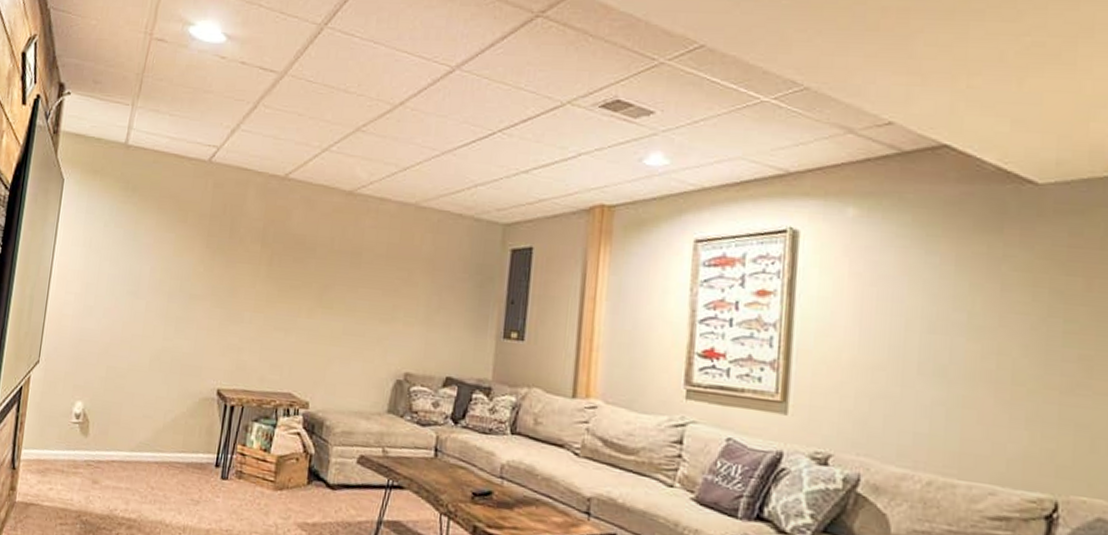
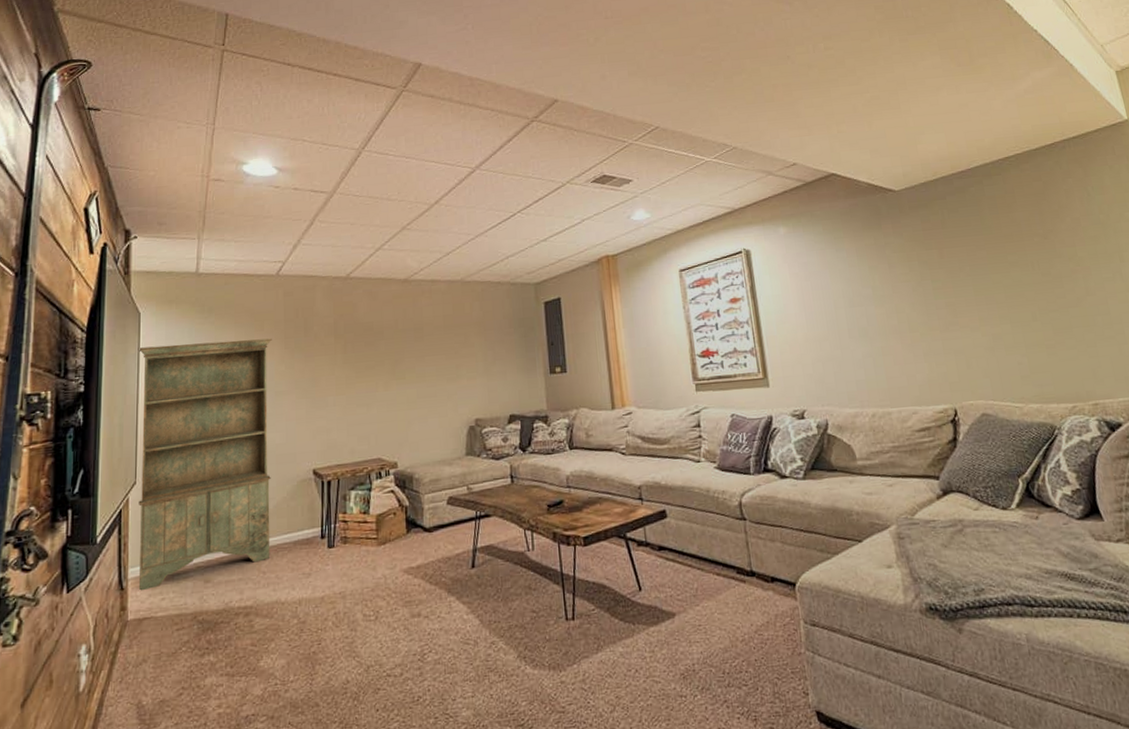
bookshelf: none [29,217,195,476] -> present [138,338,273,591]

